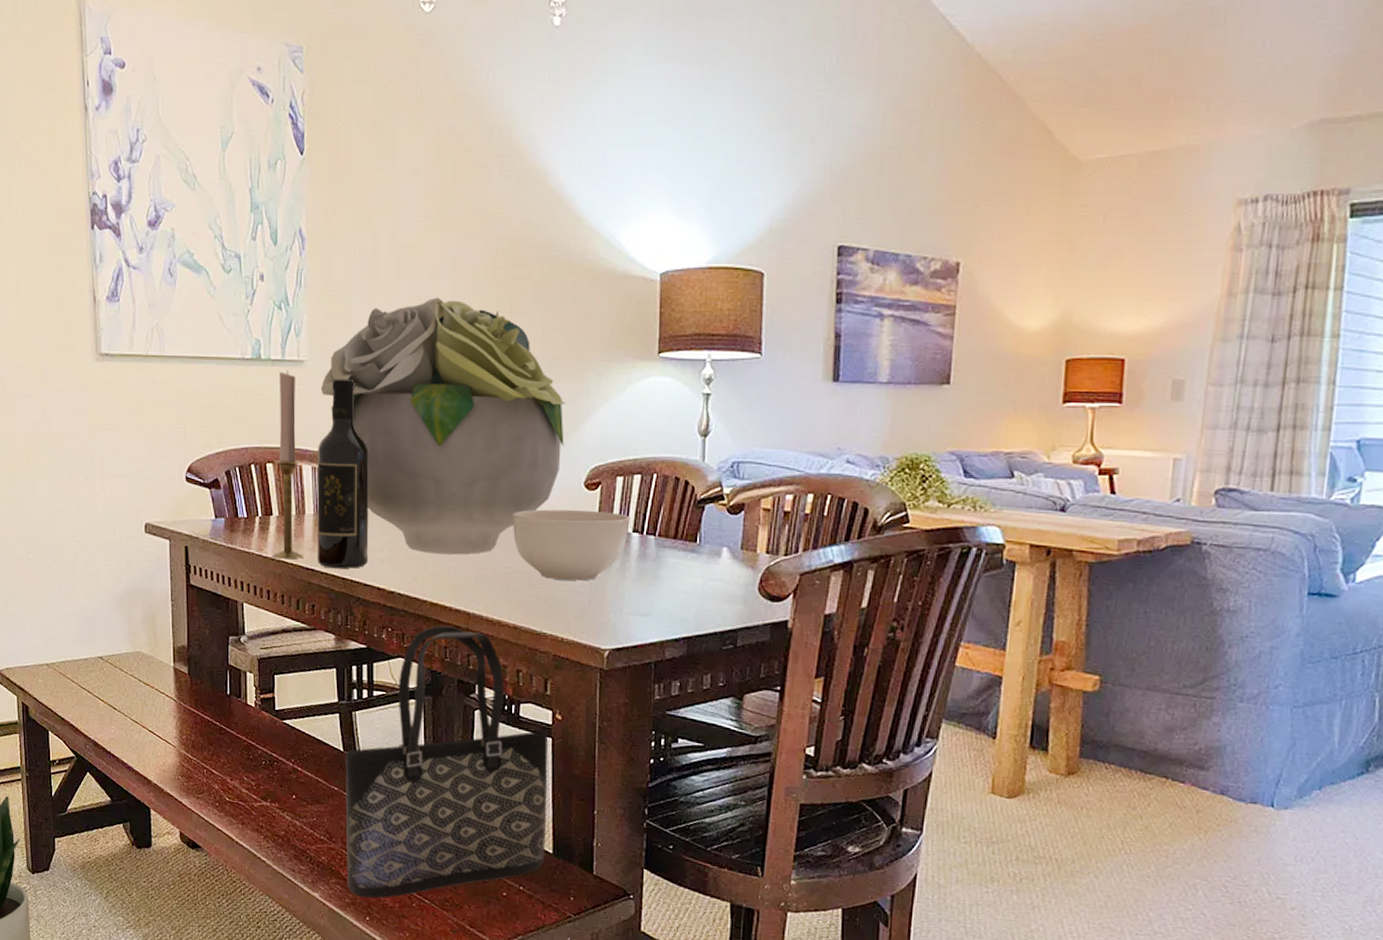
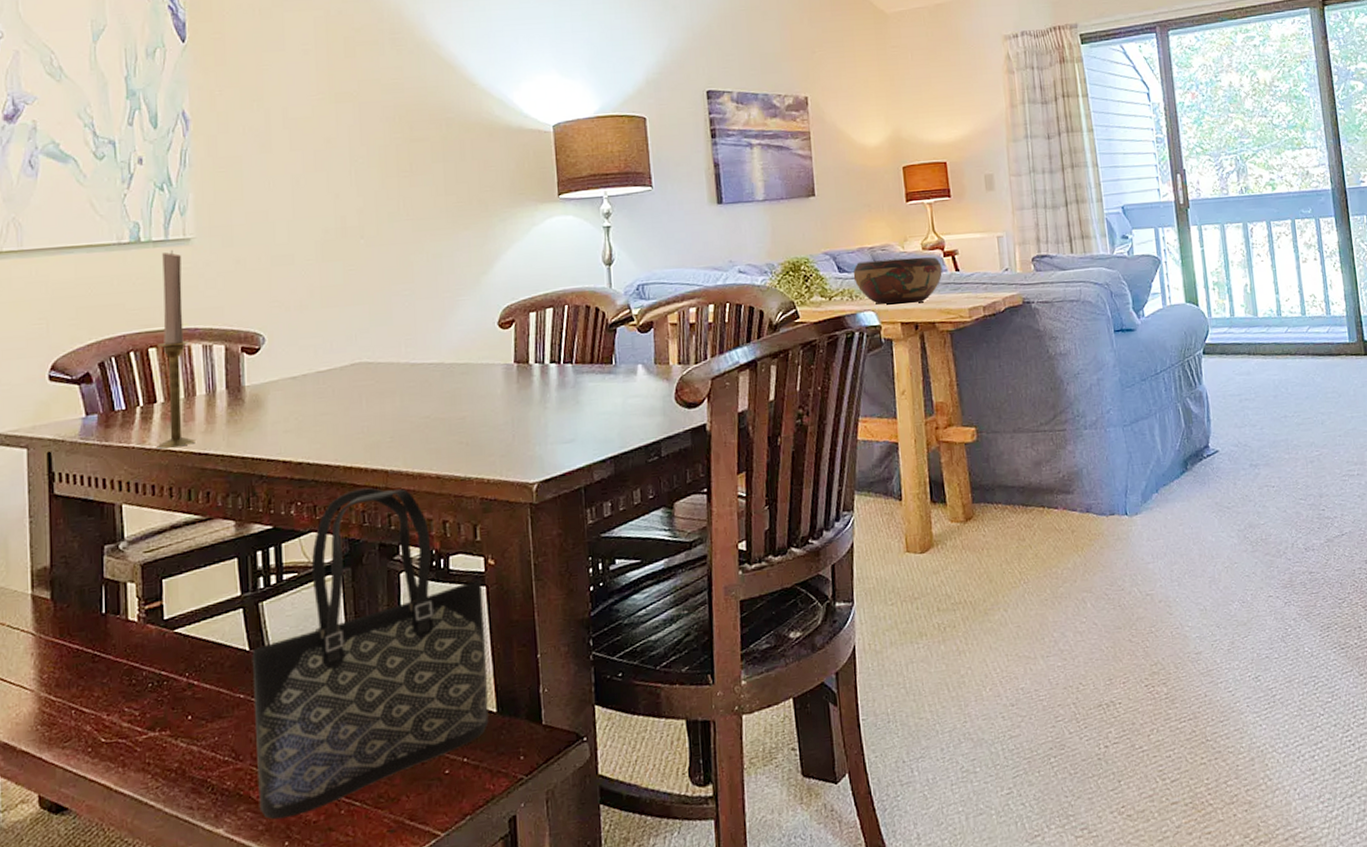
wine bottle: present [317,378,370,569] -> none [208,251,272,449]
flower arrangement: present [320,297,567,555] -> none [210,164,475,417]
bowl: present [512,509,630,581] -> none [426,347,547,422]
decorative bowl: none [980,468,1094,524] -> present [853,256,943,305]

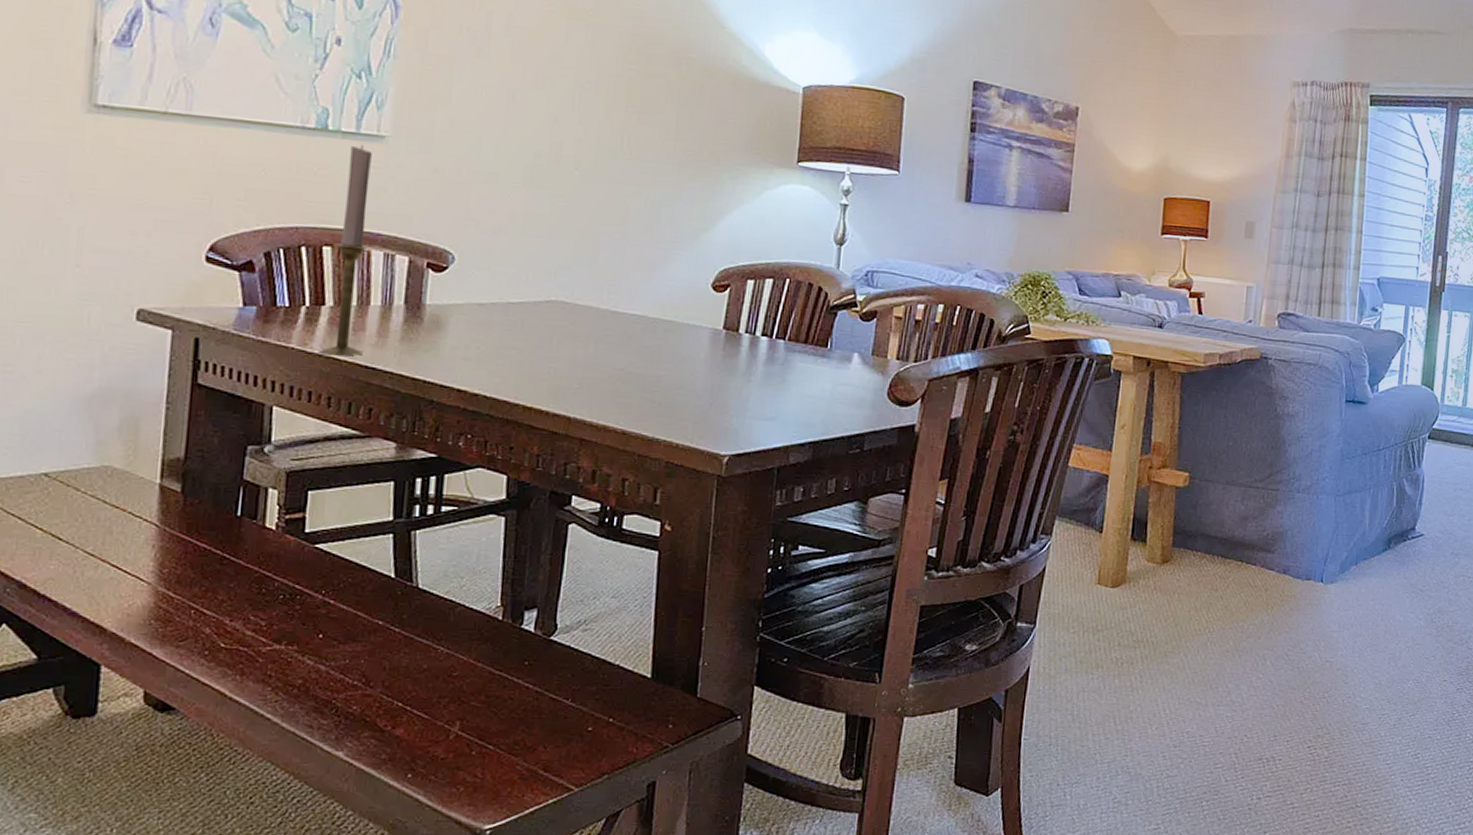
tote bag: present [251,487,489,820] -> none [384,431,654,751]
decorative bowl: present [853,256,943,305] -> none [1093,288,1186,339]

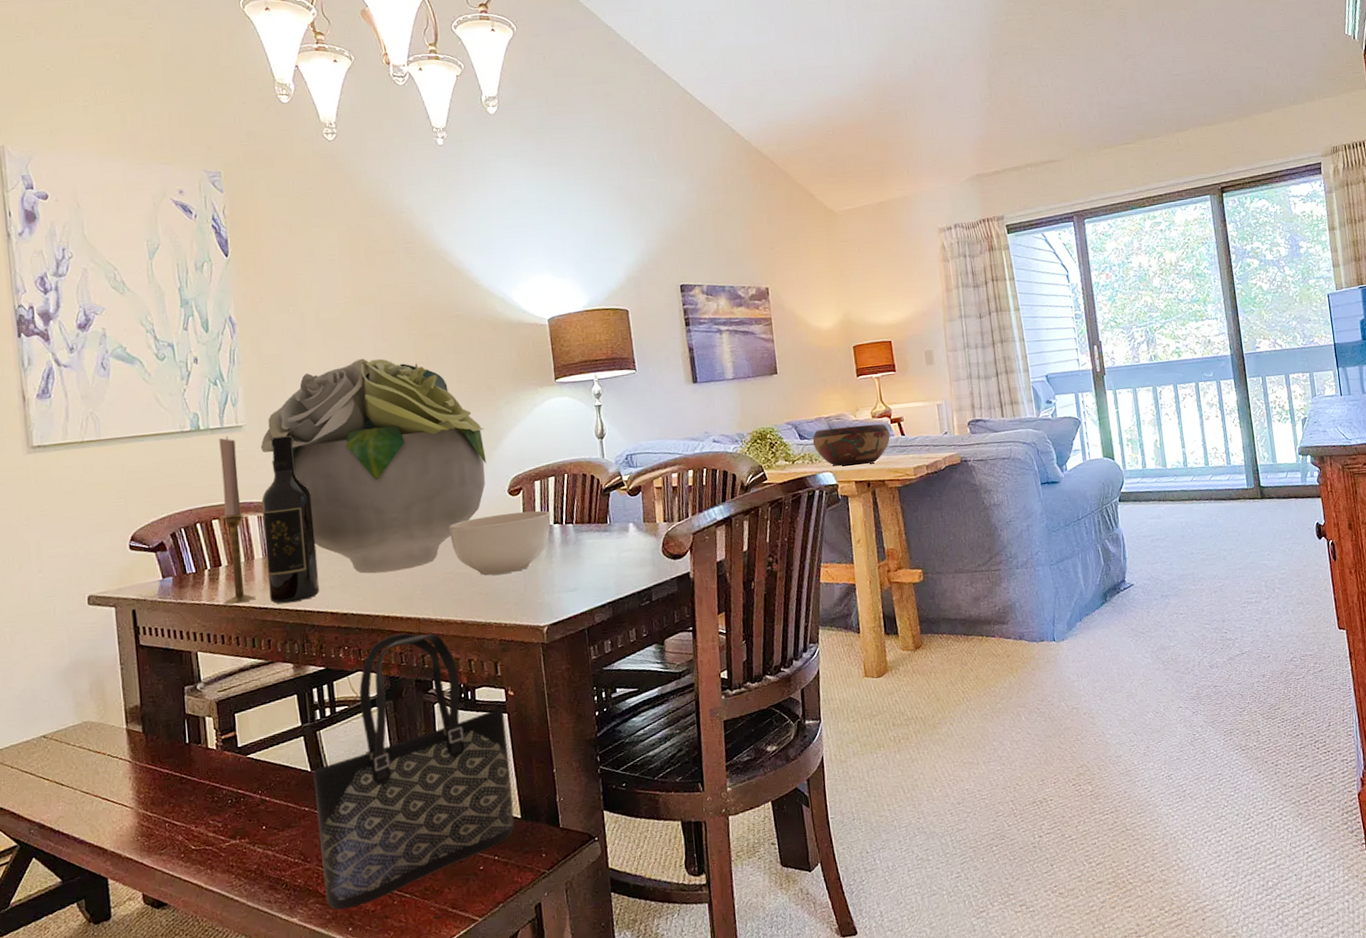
wine bottle: none [380,158,461,368] -> present [261,436,320,604]
tote bag: none [384,431,654,751] -> present [313,633,515,910]
flower arrangement: none [403,84,698,356] -> present [260,358,487,574]
bowl: none [627,309,760,384] -> present [448,510,551,576]
decorative bowl: none [1093,288,1186,339] -> present [812,423,890,467]

